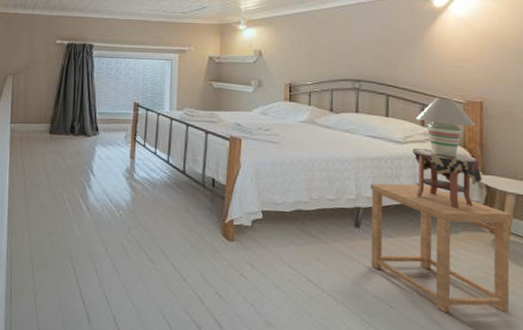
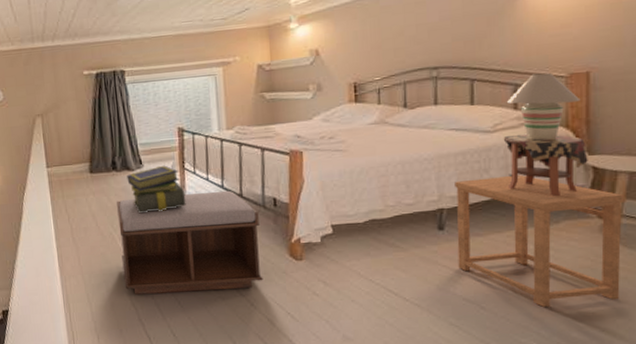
bench: none [67,162,198,263] -> present [117,190,263,294]
stack of books: none [83,135,134,178] -> present [127,165,186,214]

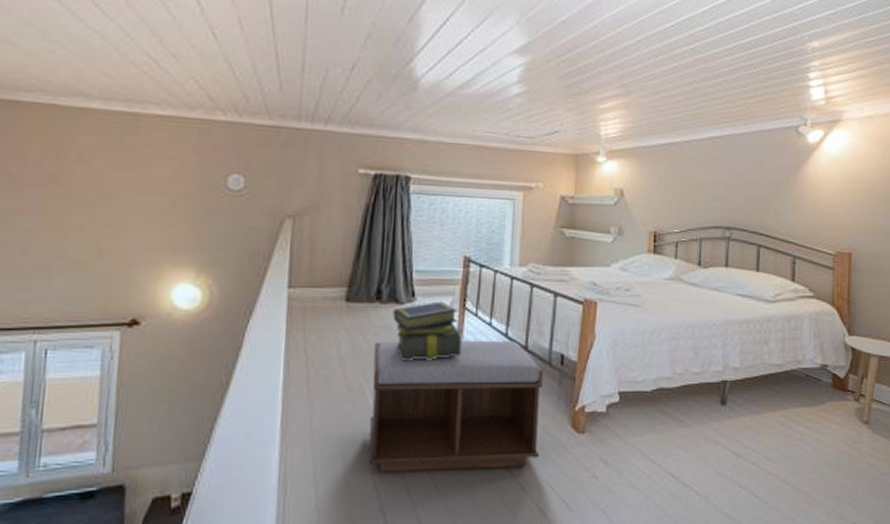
side table: present [455,174,625,307] -> none [737,349,875,496]
table lamp: present [503,72,588,197] -> none [781,248,848,376]

